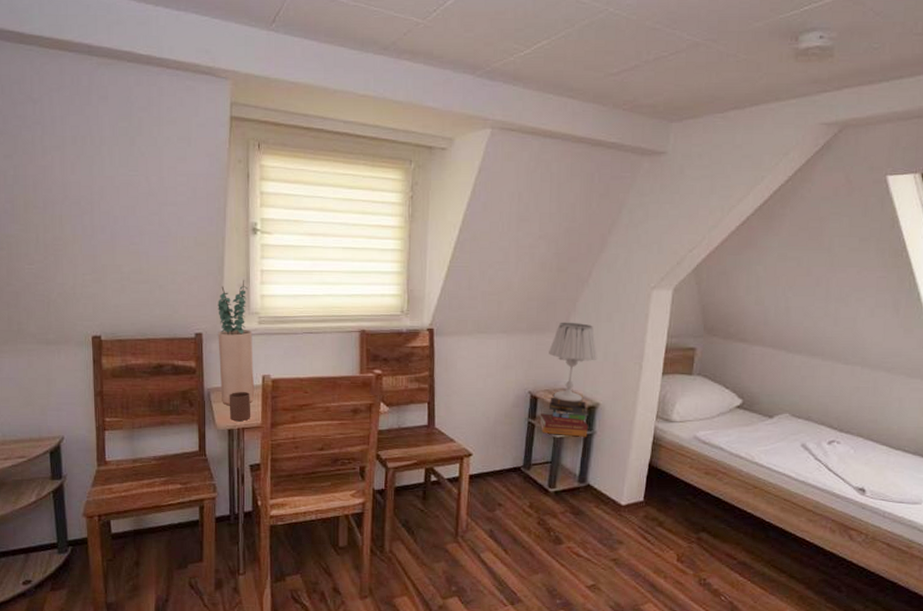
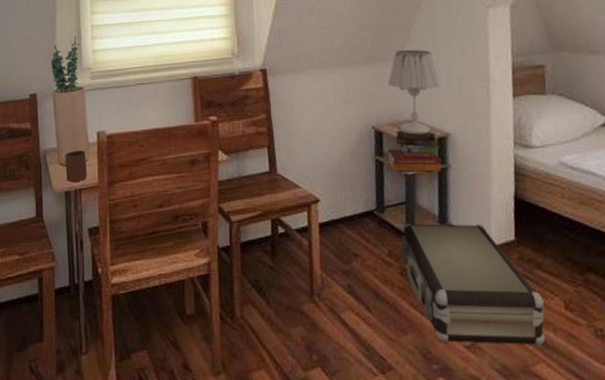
briefcase: none [540,480,661,590] -> present [401,223,545,346]

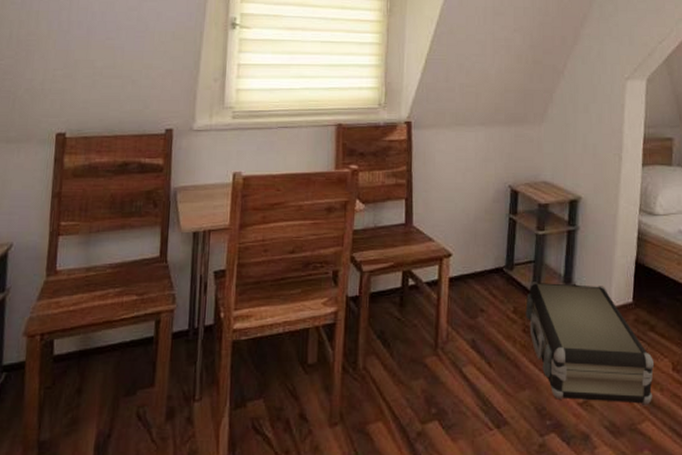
vase: present [51,37,91,166] -> none [188,74,226,205]
mug: present [64,149,88,183] -> none [195,190,219,223]
books: present [387,130,442,172] -> none [521,191,571,233]
table lamp: present [388,49,441,134] -> none [528,113,577,196]

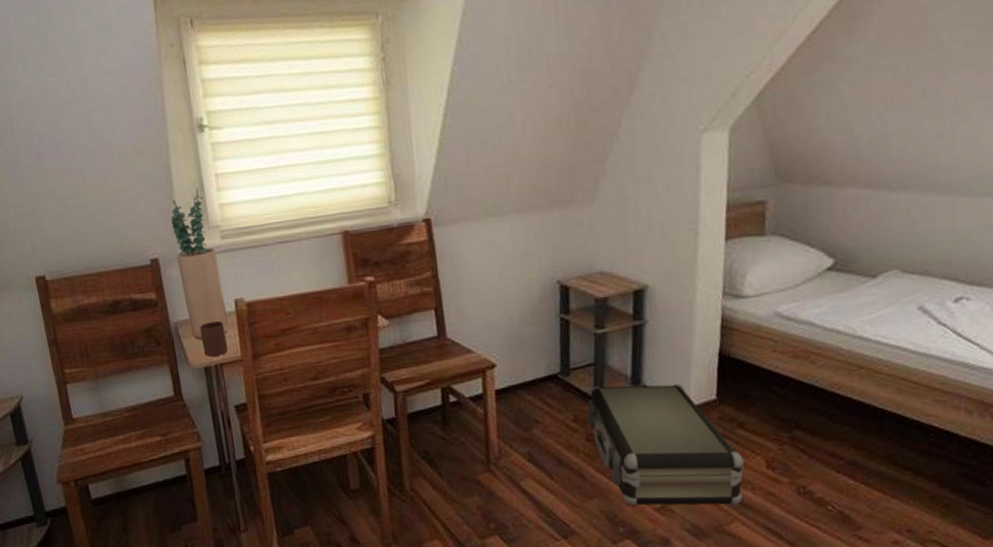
vase: none [188,74,226,205] -> present [170,189,230,339]
mug: none [195,190,219,223] -> present [199,320,229,357]

